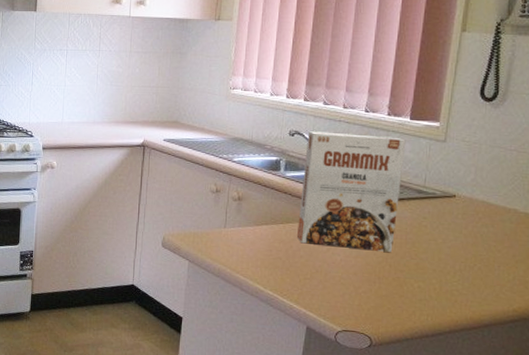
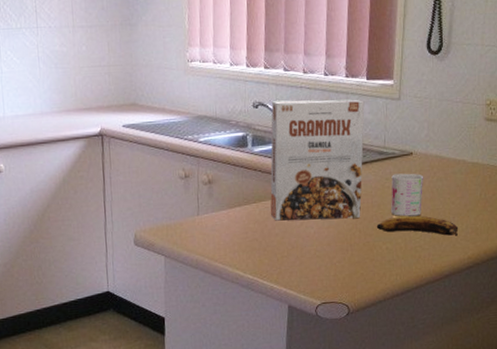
banana: none [408,256,504,286] -> present [376,215,459,236]
mug: none [427,214,467,259] -> present [391,173,424,217]

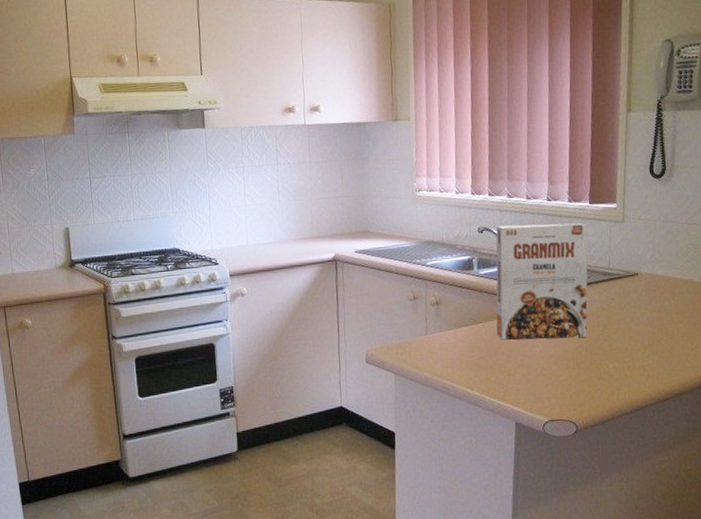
banana: present [376,215,459,236] -> none [603,334,688,355]
mug: present [391,173,424,217] -> none [617,293,651,336]

